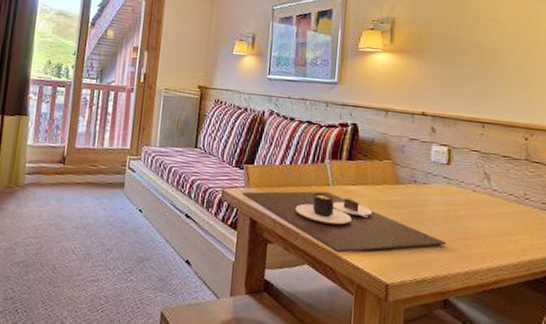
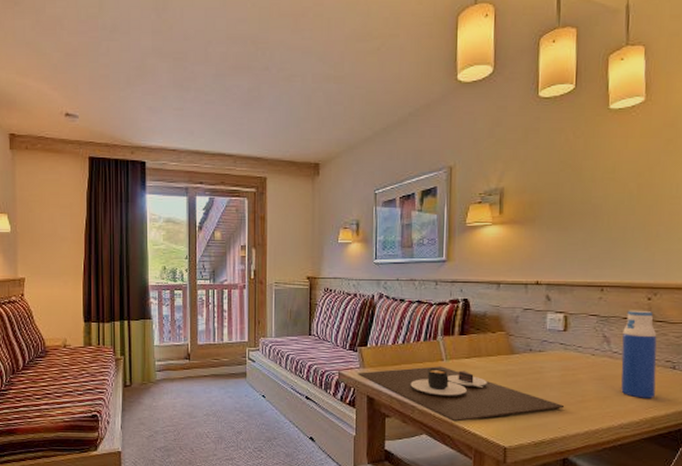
water bottle: none [500,148,533,241] -> present [621,310,657,398]

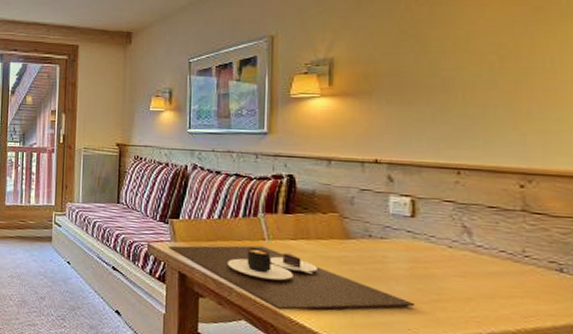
water bottle: present [621,310,657,398] -> none [488,198,536,305]

